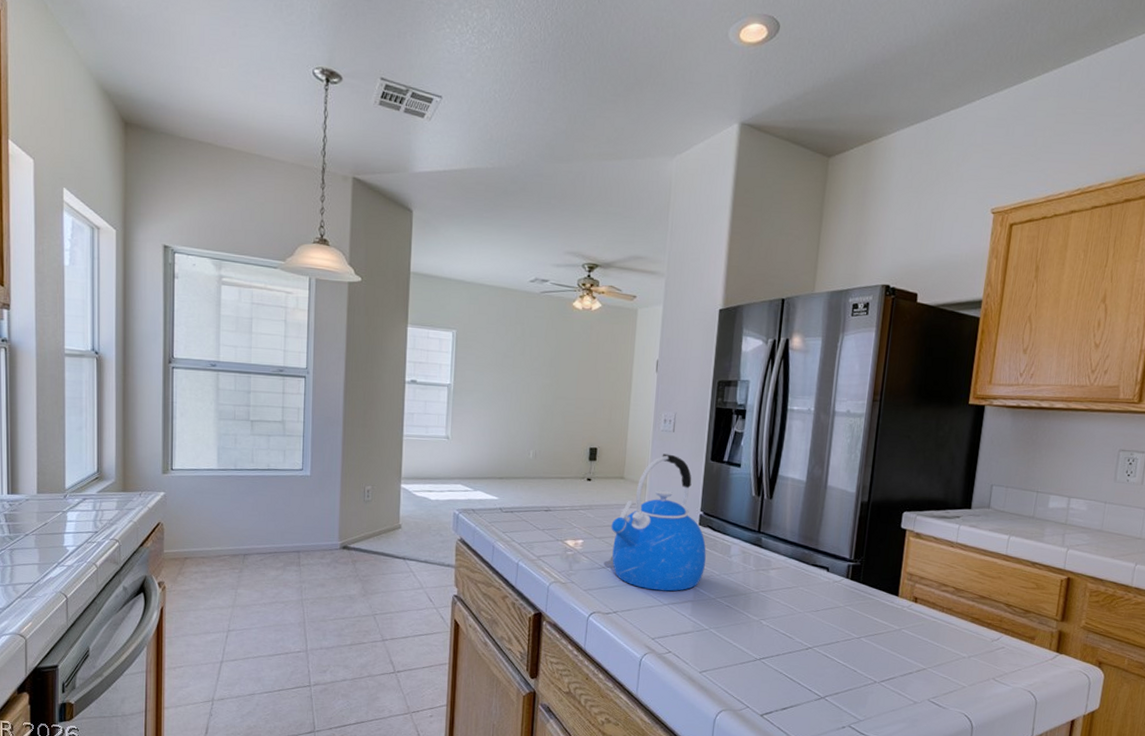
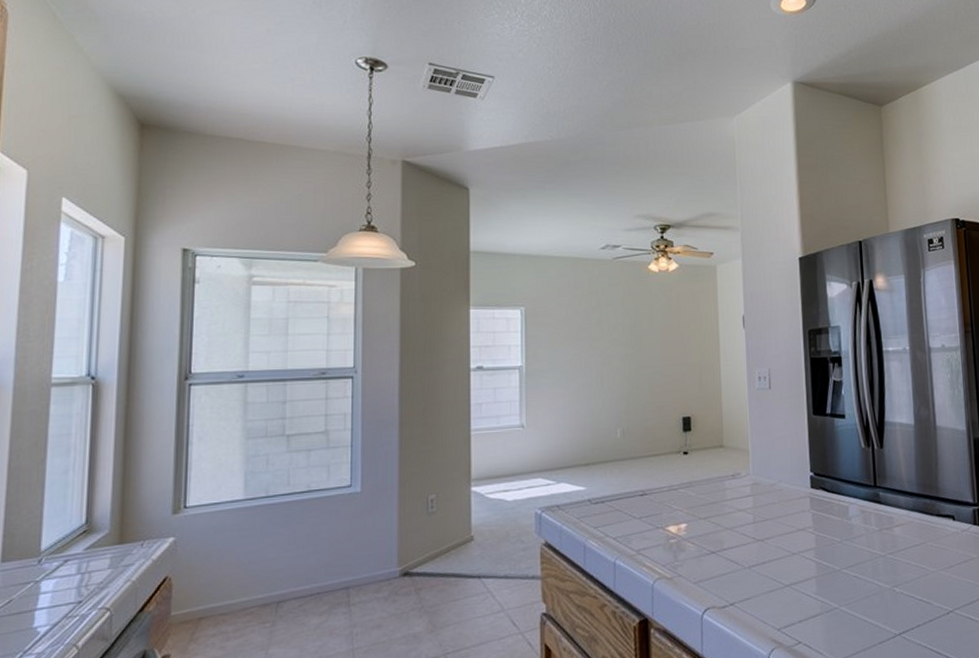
kettle: present [611,454,706,592] -> none [716,413,824,571]

